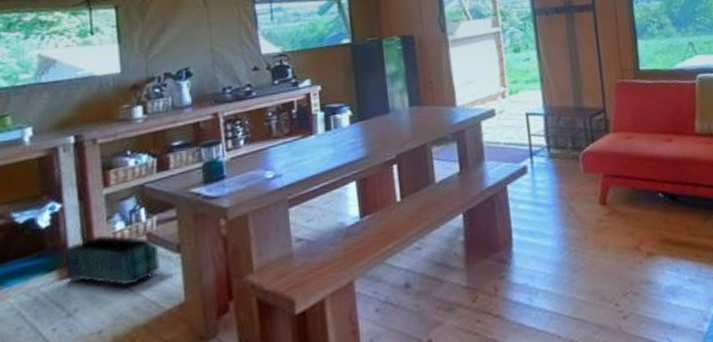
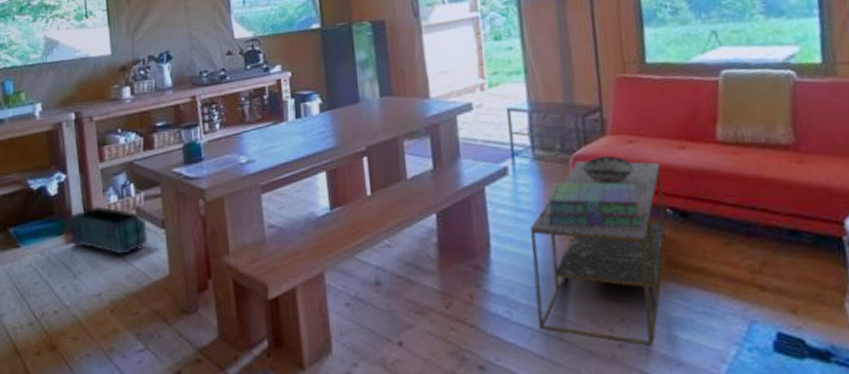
coffee table: none [547,154,659,316] -> present [531,160,666,348]
stack of books: none [561,173,642,216] -> present [546,182,645,228]
decorative bowl: none [590,150,633,177] -> present [582,155,635,185]

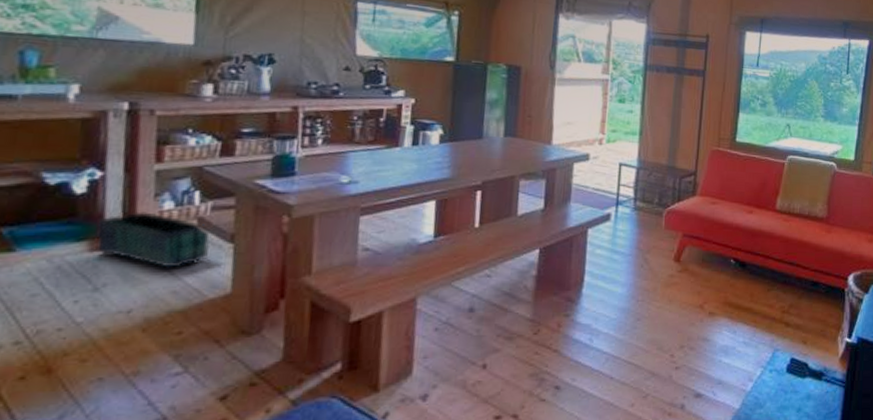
coffee table: present [531,160,666,348] -> none [614,214,732,370]
stack of books: present [546,182,645,228] -> none [636,231,713,273]
decorative bowl: present [582,155,635,185] -> none [672,212,713,237]

